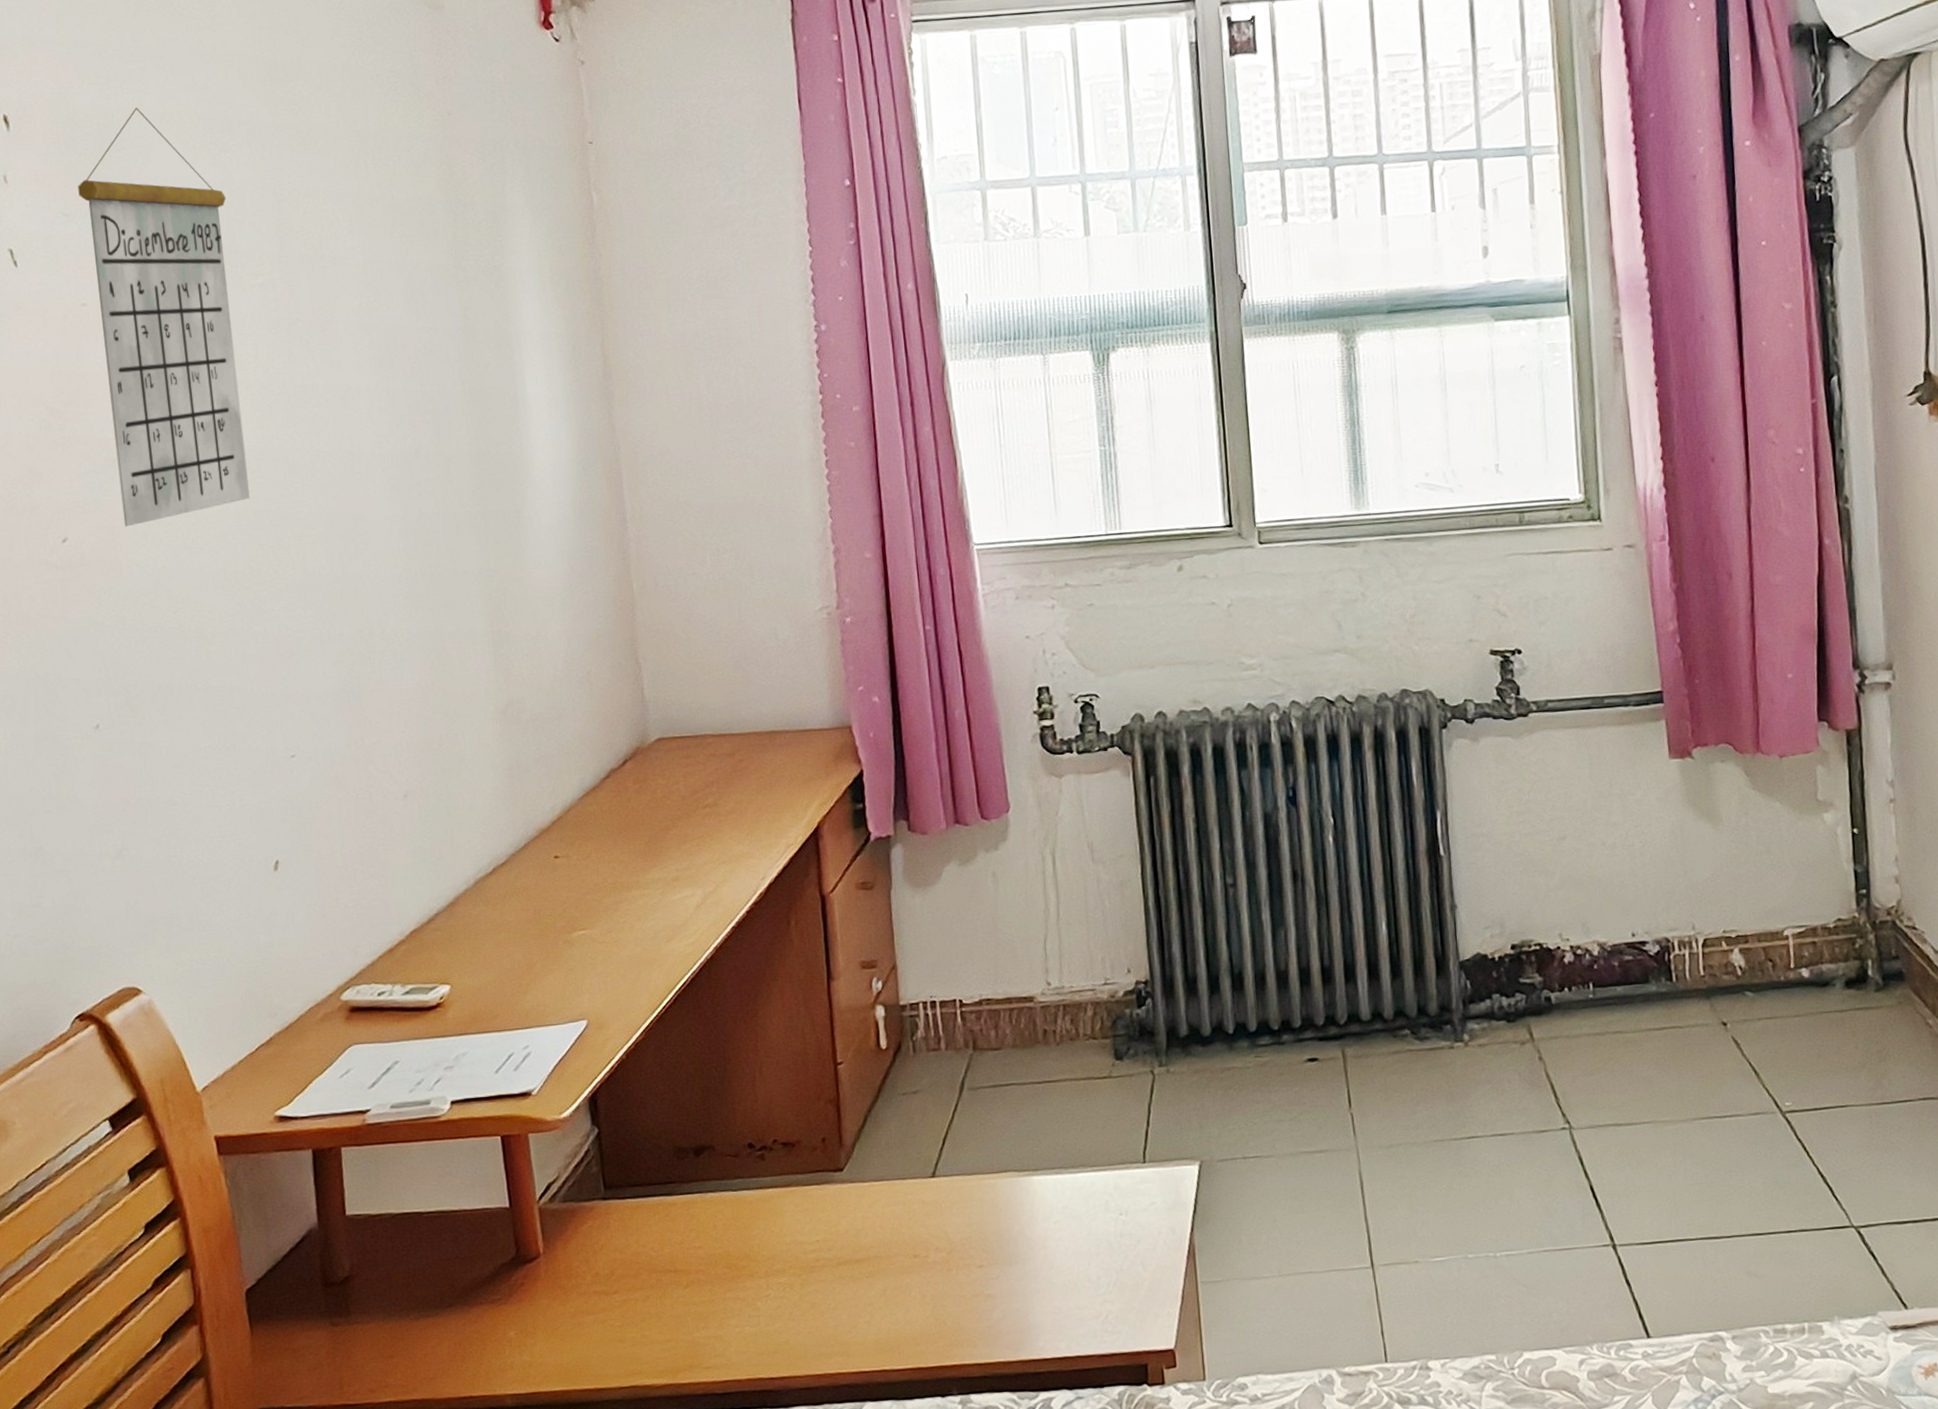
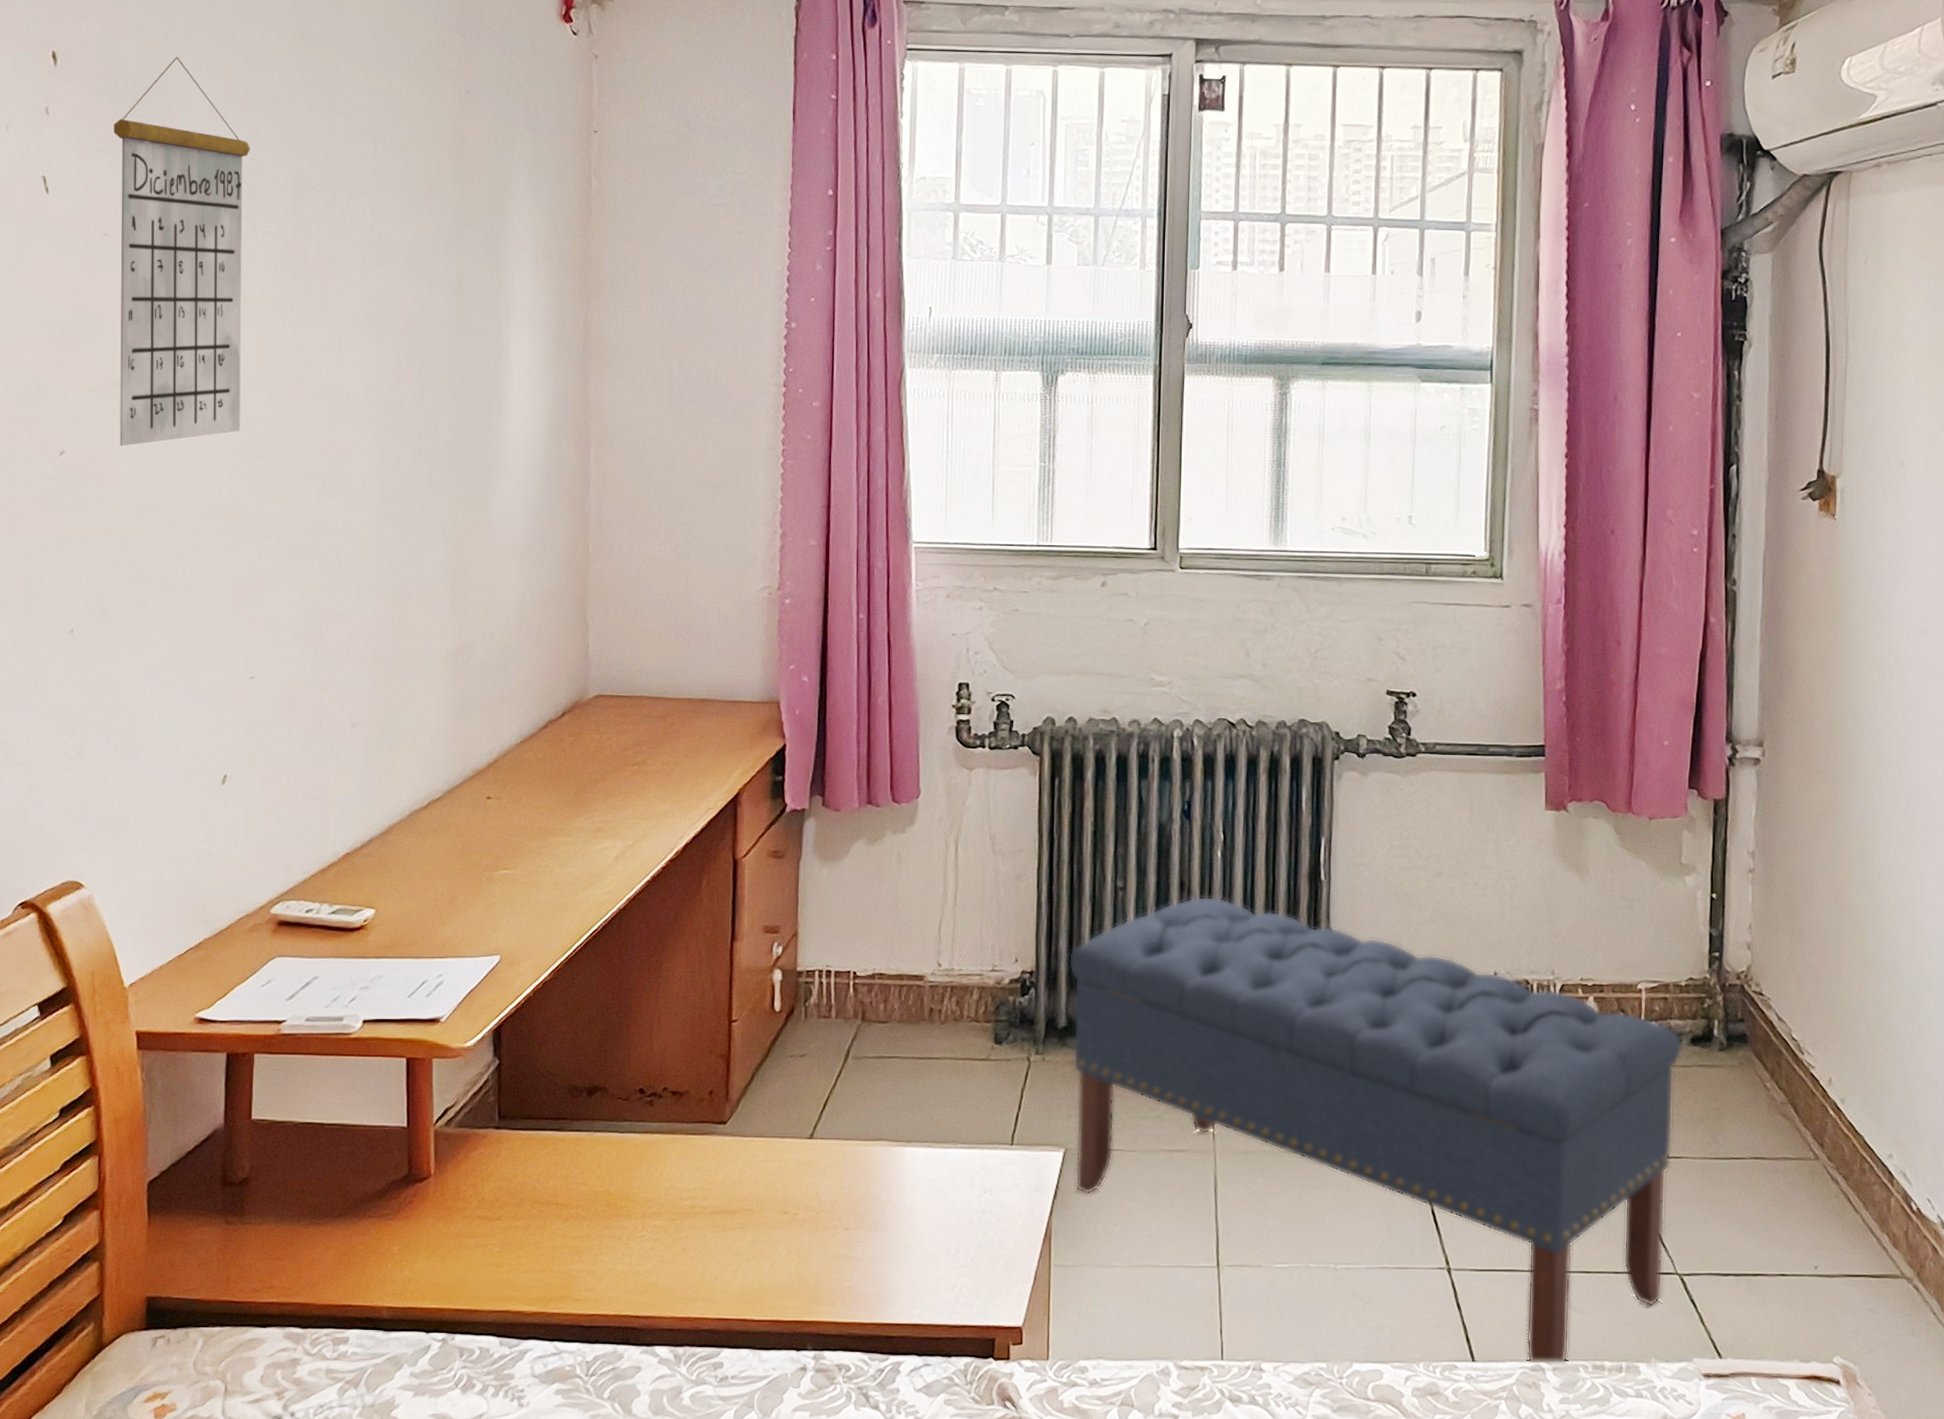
bench: none [1183,883,1839,1334] -> present [1068,896,1683,1363]

